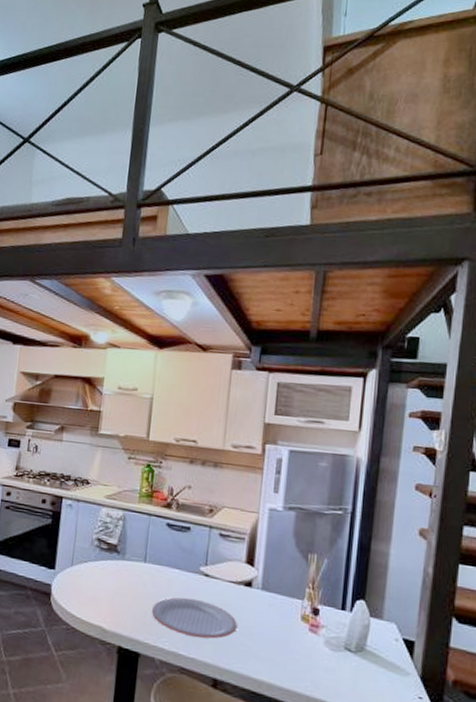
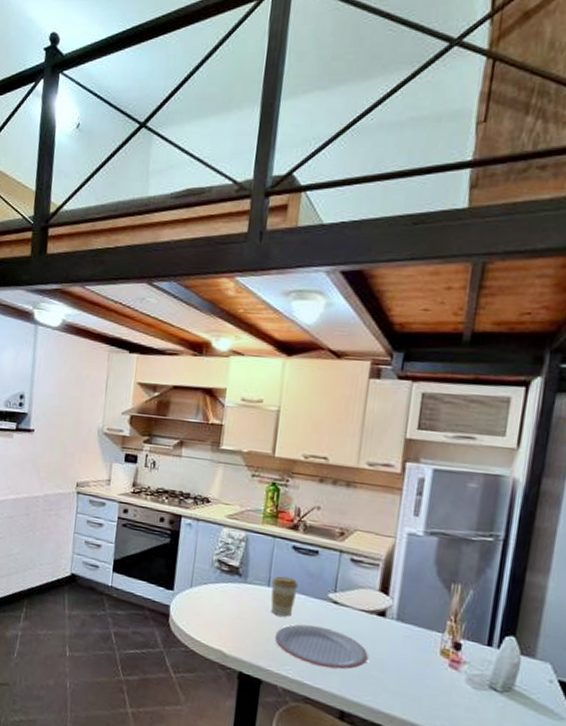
coffee cup: none [147,552,173,591] -> present [271,576,298,617]

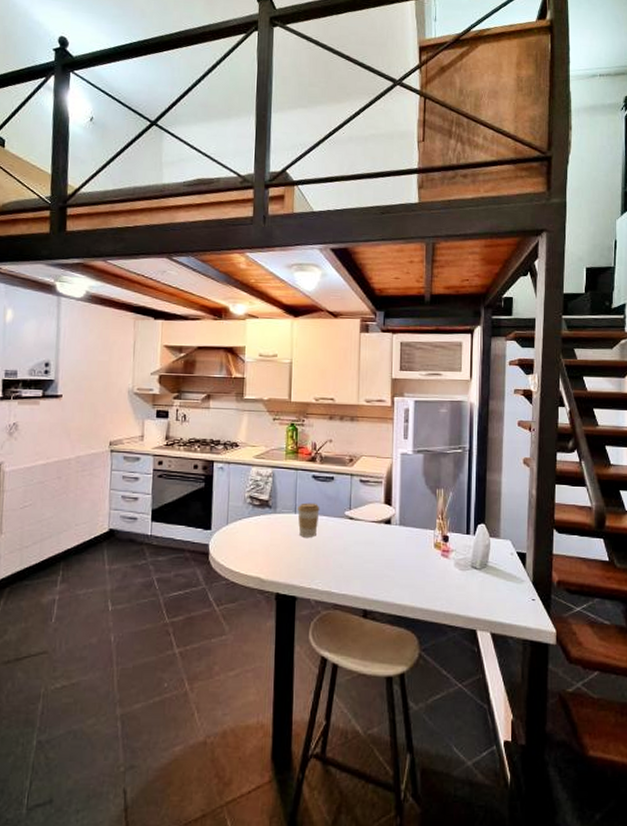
plate: present [274,624,368,670] -> none [304,541,381,574]

